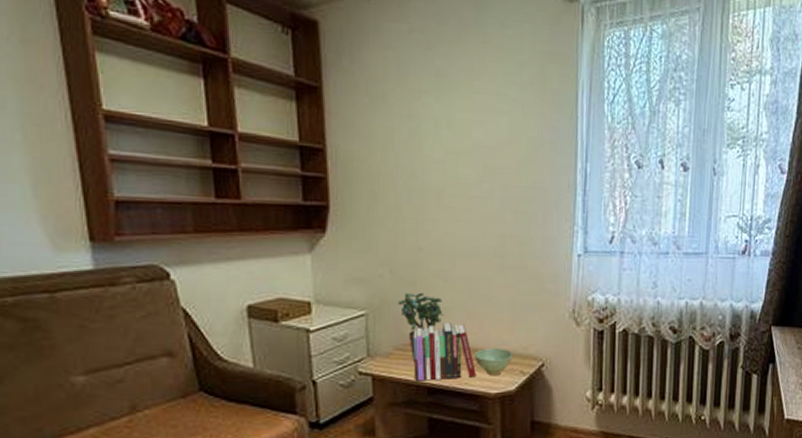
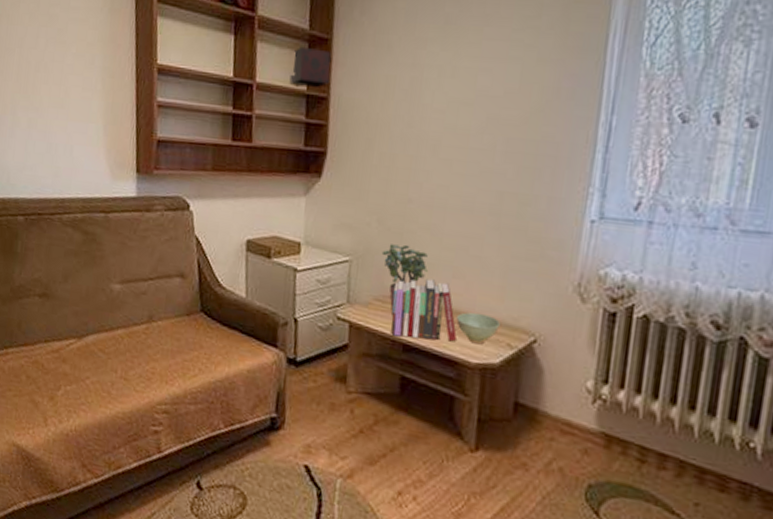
decorative box: none [278,95,324,139] -> present [289,48,331,88]

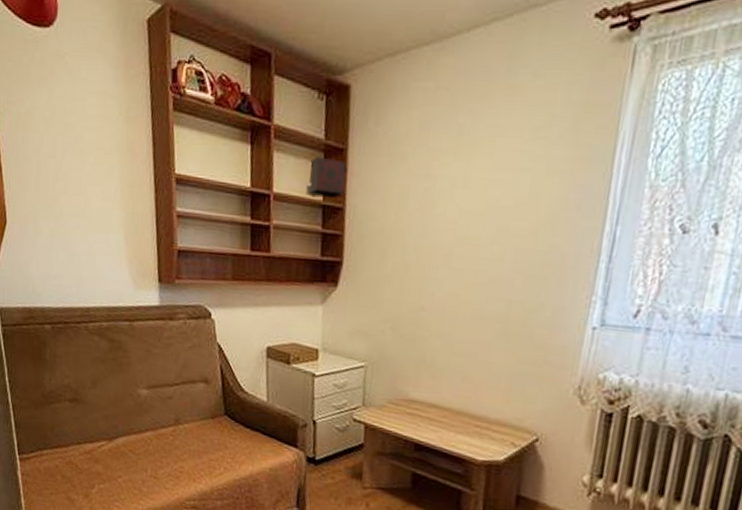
potted plant: present [381,244,428,314] -> none [395,350,439,416]
books: present [391,278,457,342] -> none [403,382,465,441]
bowl: present [456,312,500,344] -> none [465,414,505,443]

